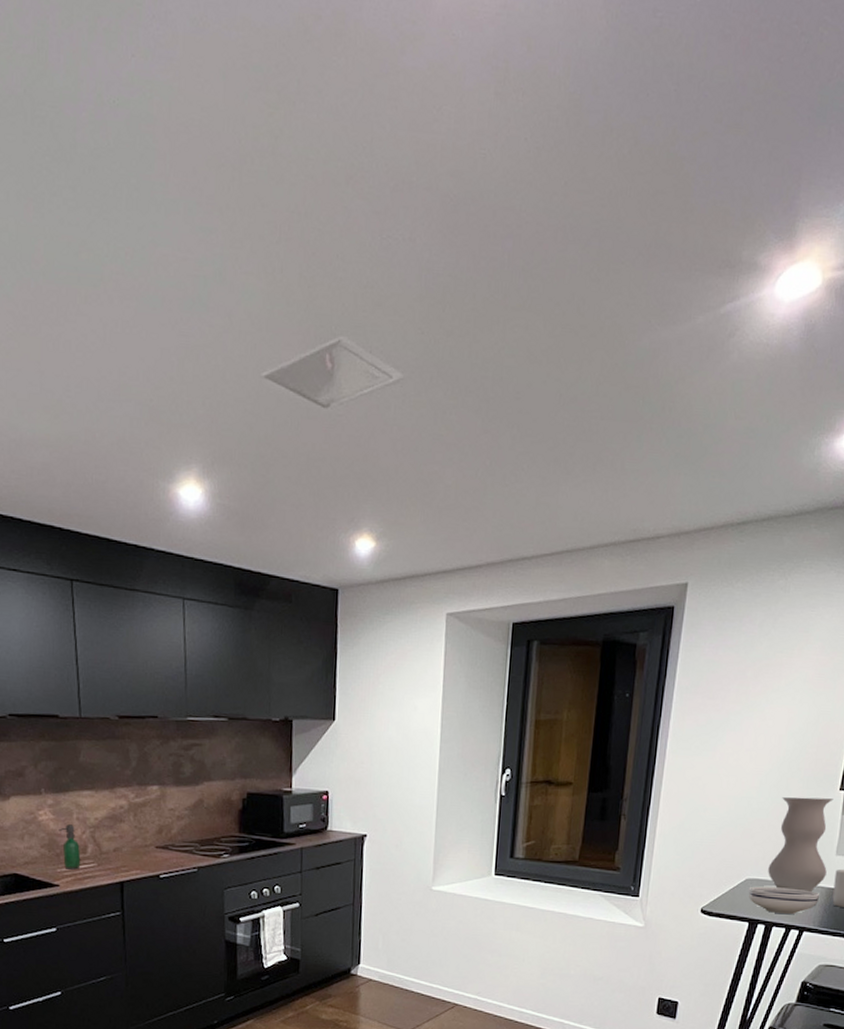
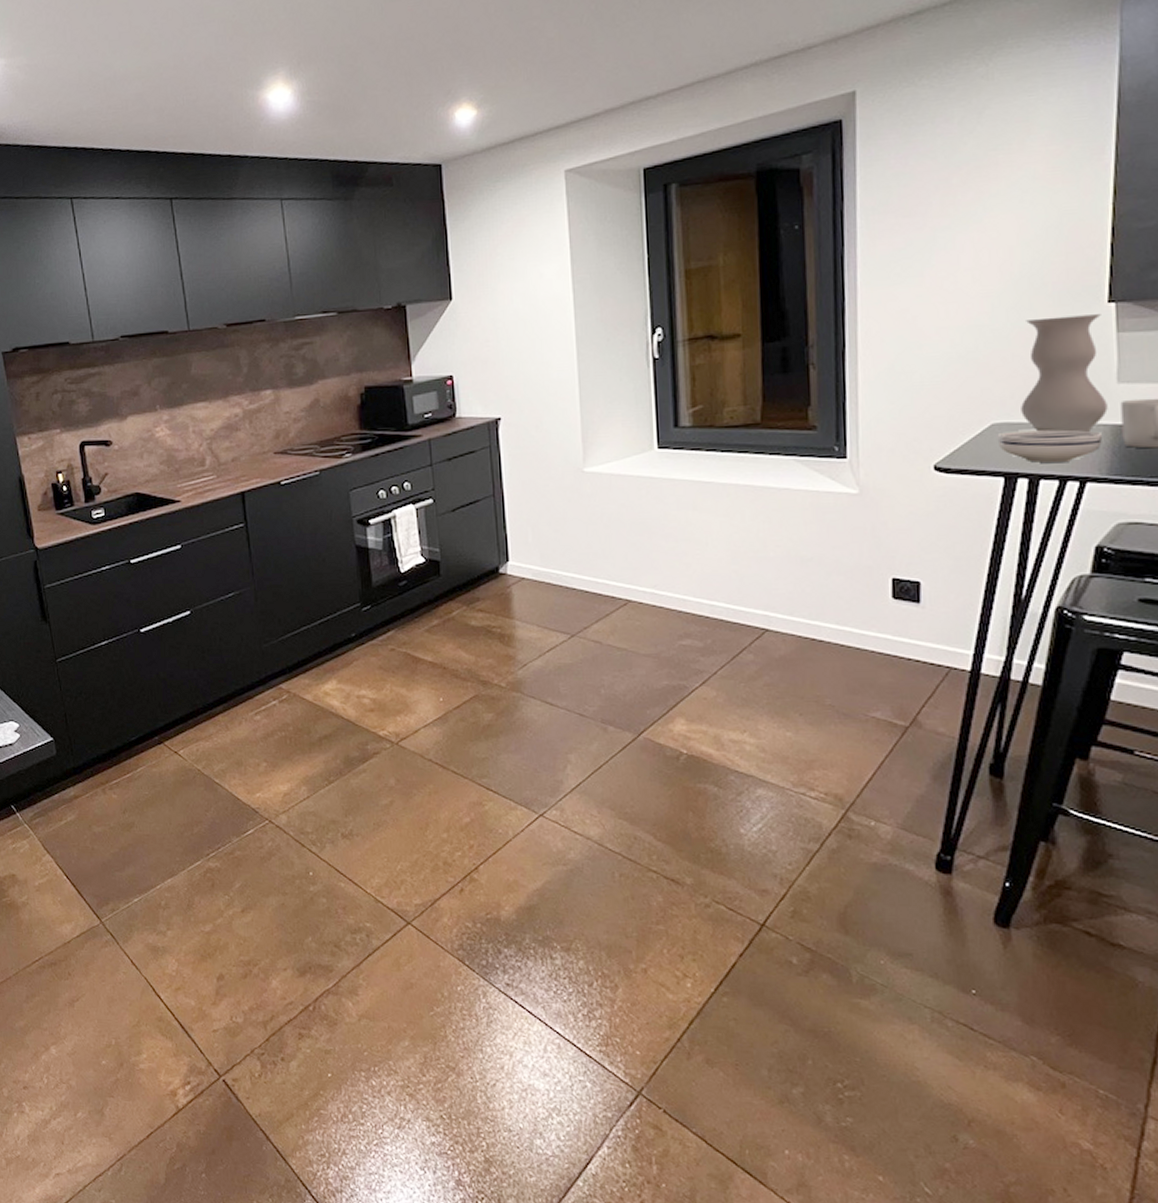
soap dispenser: present [58,823,81,870] -> none [176,437,200,484]

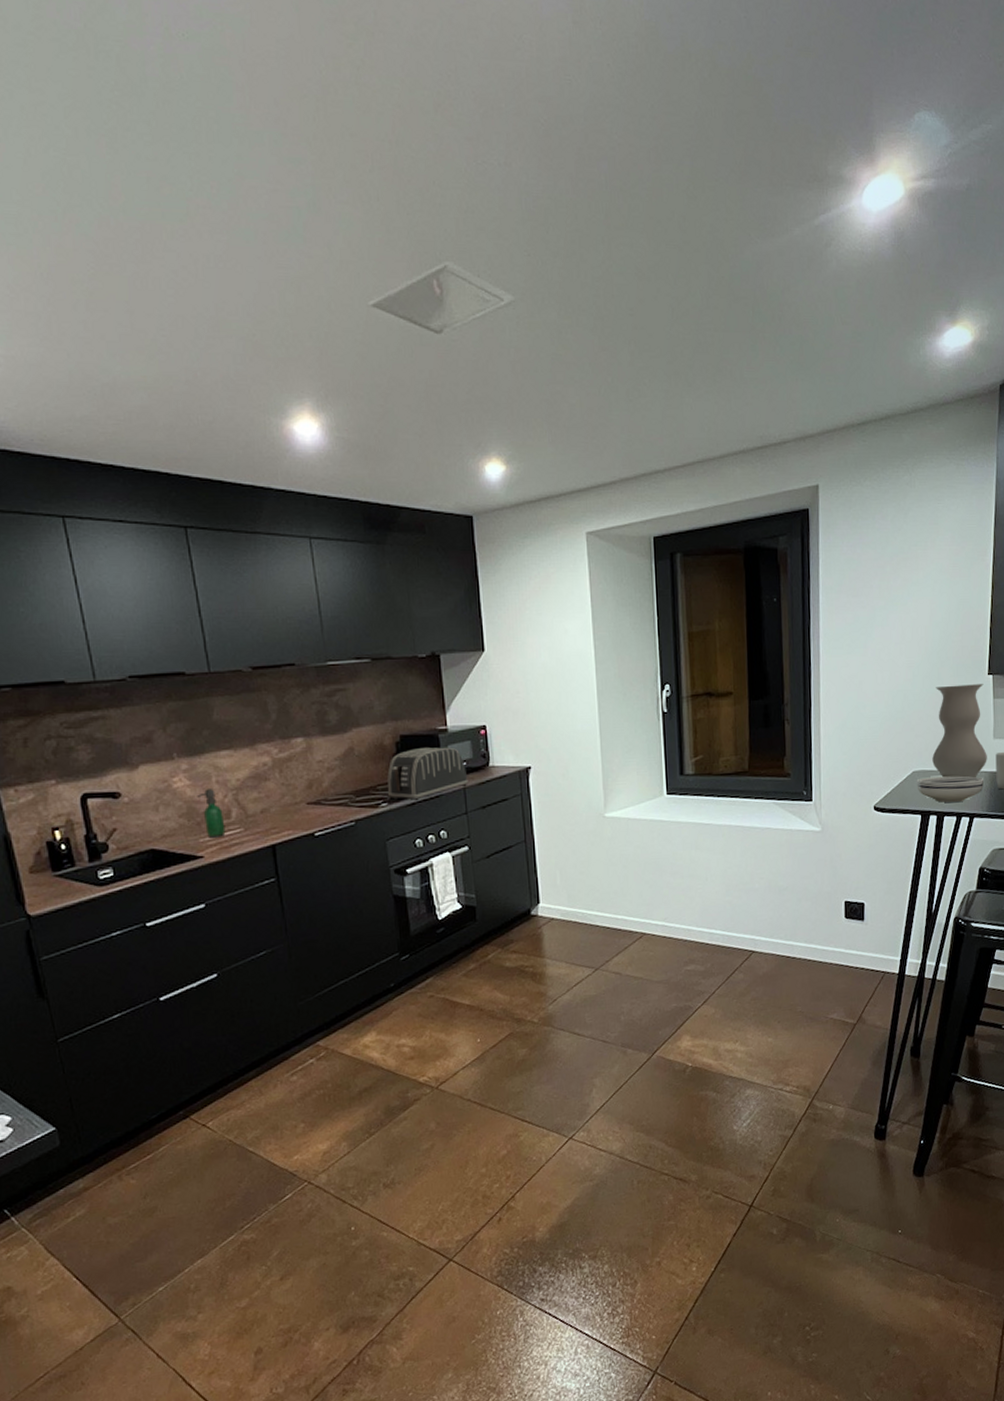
soap dispenser: none [176,437,200,484] -> present [197,787,226,838]
toaster: none [351,398,434,451] -> present [387,747,468,800]

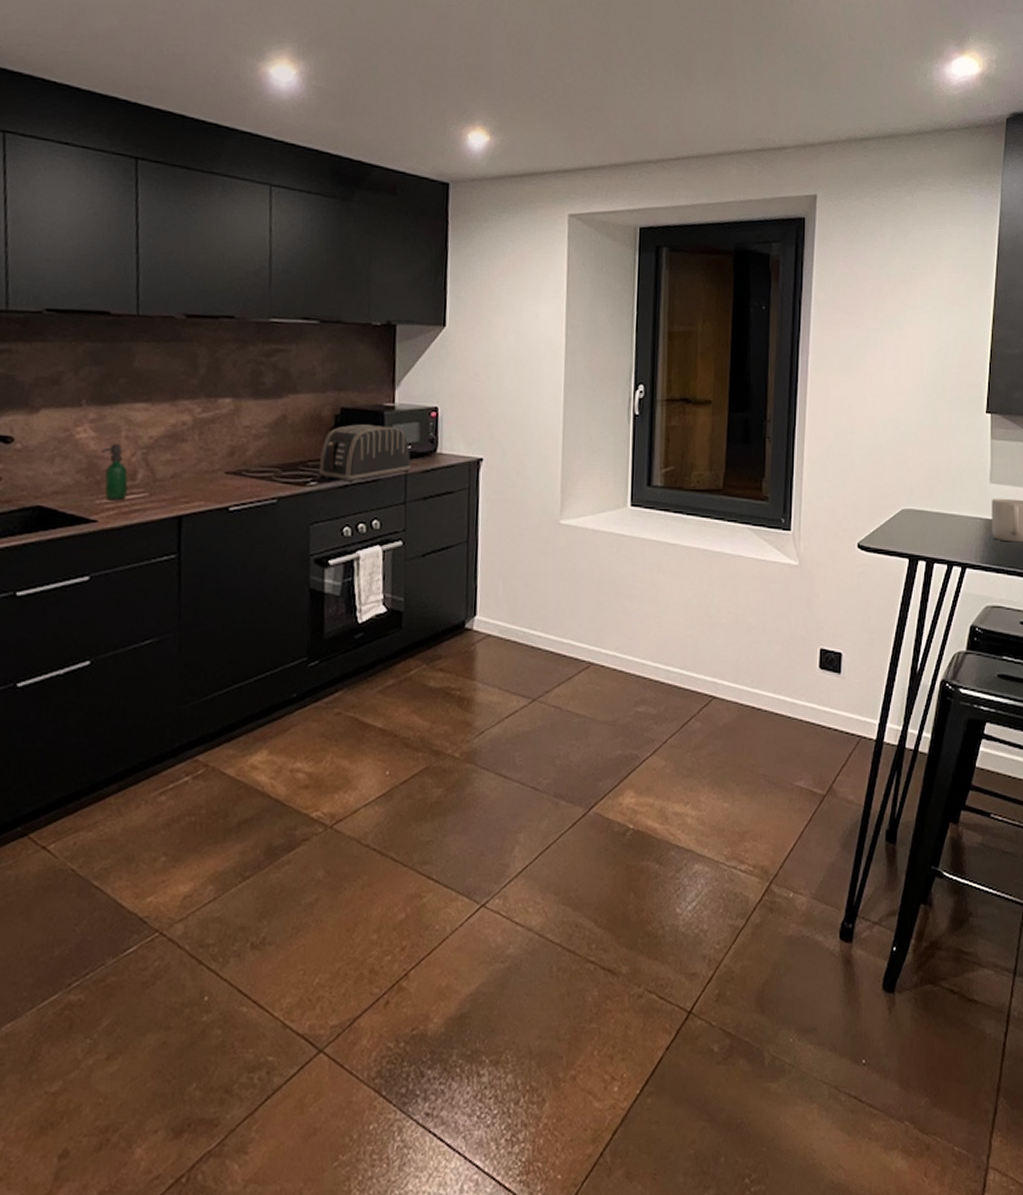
bowl: present [916,775,984,803] -> none [905,517,979,548]
vase: present [932,684,987,778] -> none [923,420,983,523]

